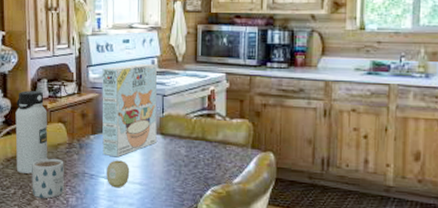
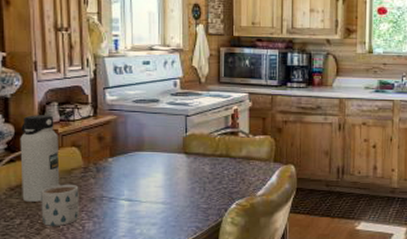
cereal box: present [102,63,158,158] -> none [121,84,180,179]
fruit: present [107,160,130,188] -> none [127,181,152,209]

